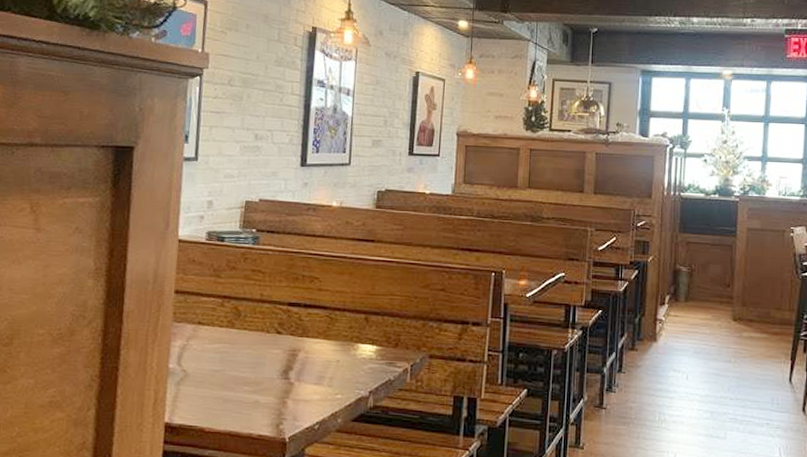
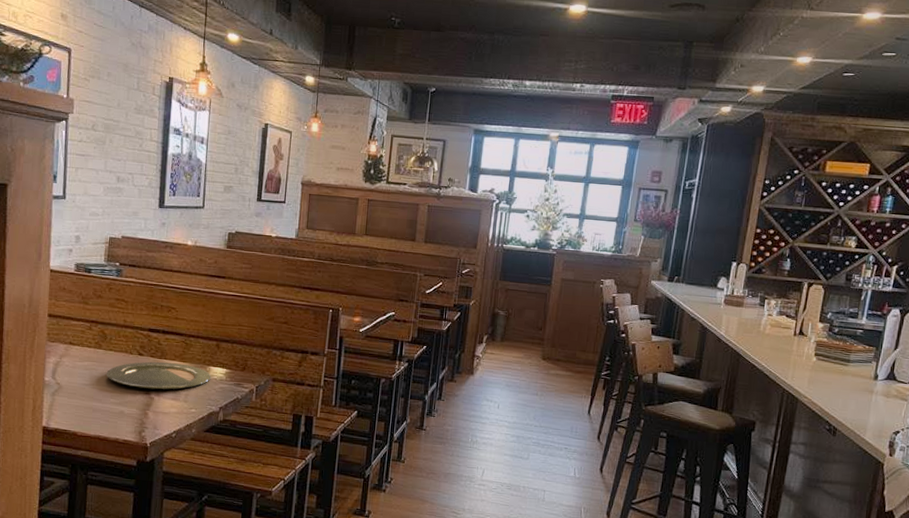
plate: none [239,340,360,373] -> present [106,361,211,390]

